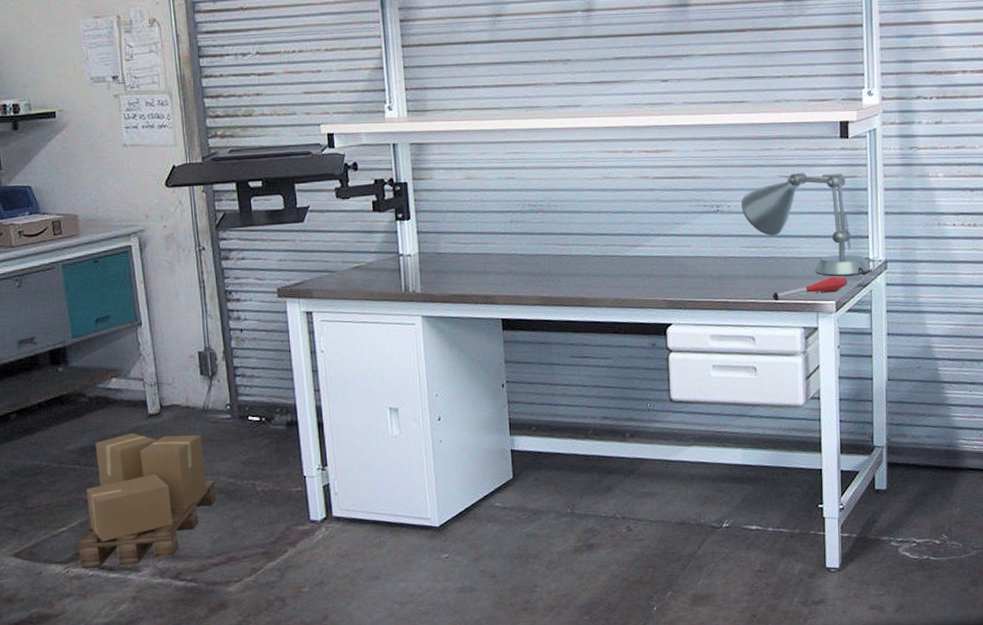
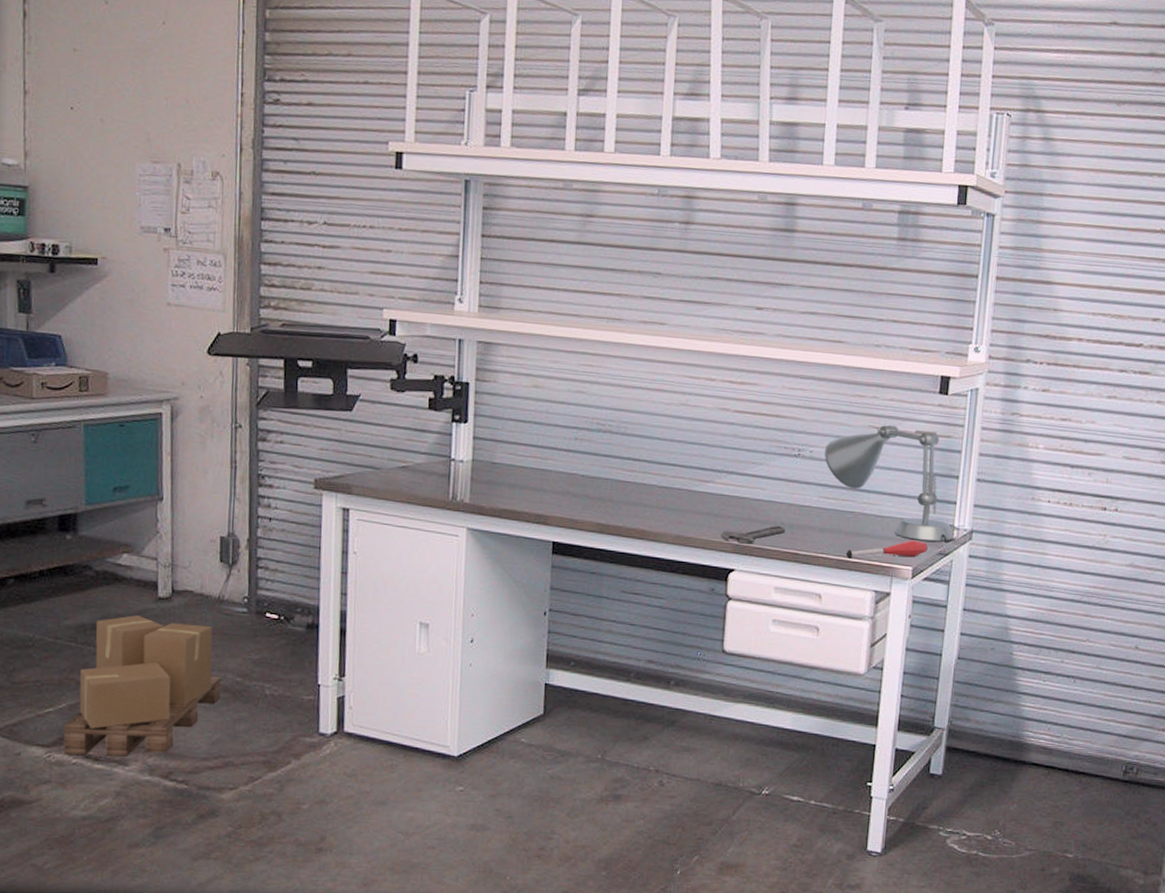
adjustable wrench: none [655,278,714,299] -> present [721,525,786,544]

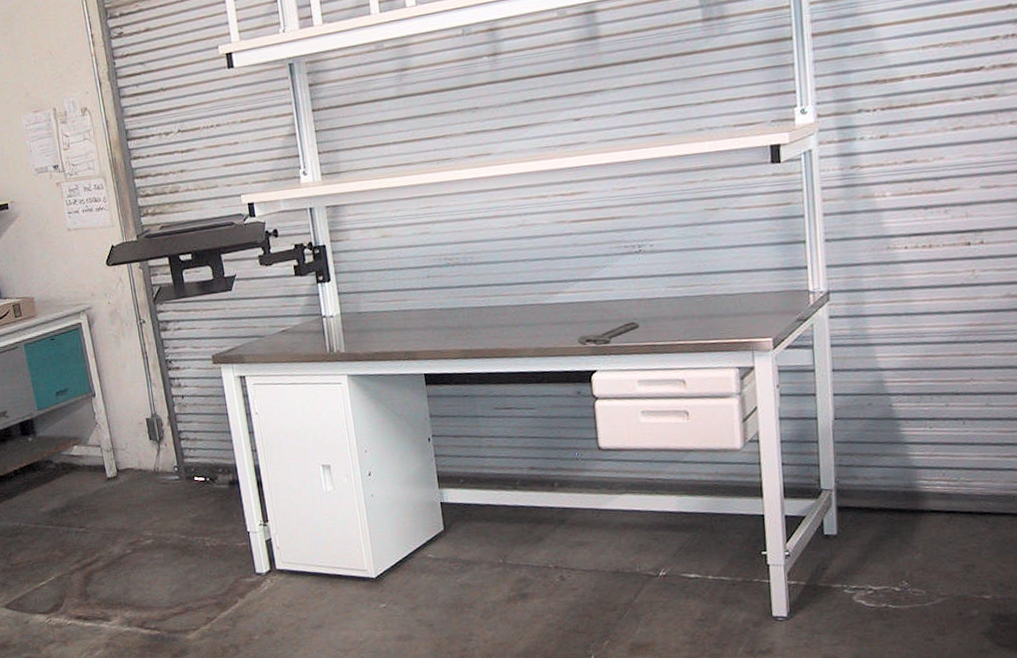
cardboard boxes: present [63,615,221,757] -> none [56,495,172,618]
desk lamp: present [824,424,957,544] -> none [665,201,814,312]
juggling club: present [846,540,928,559] -> none [703,311,785,341]

